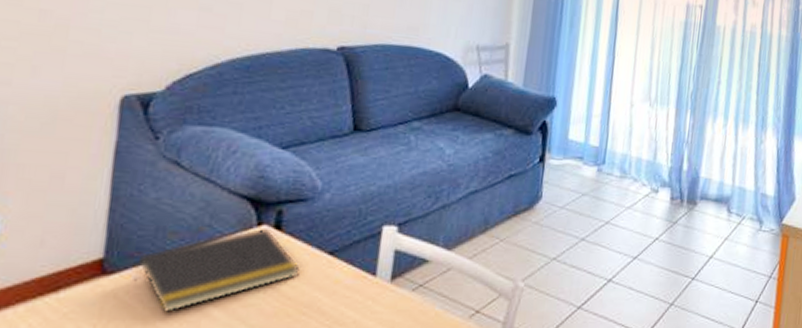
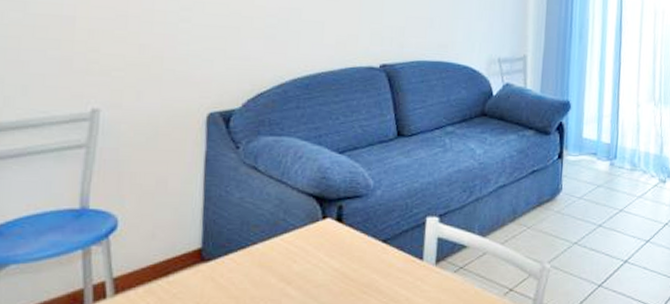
notepad: present [133,227,301,314] -> none [226,220,361,293]

